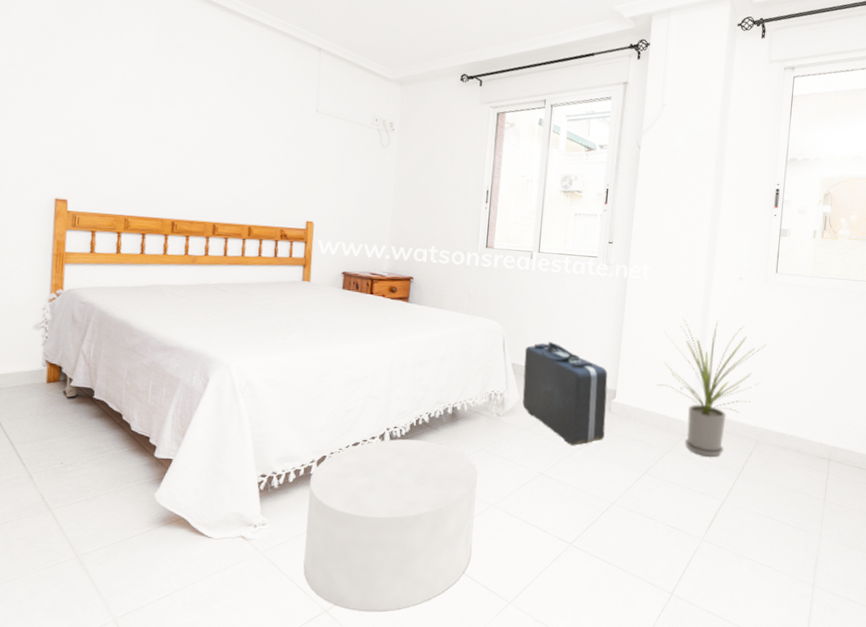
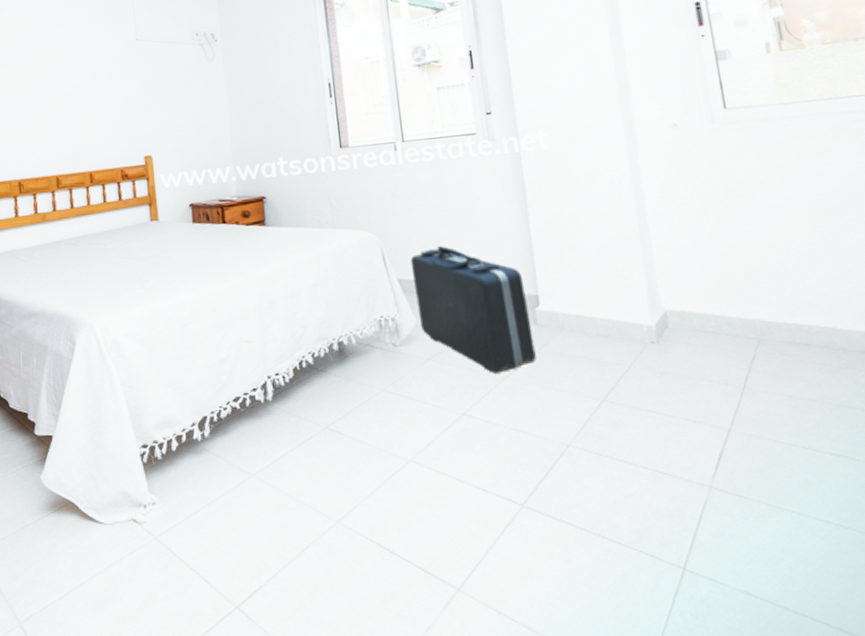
pouf: present [303,439,478,612] -> none [193,386,397,608]
house plant: present [657,317,766,457] -> none [591,184,740,369]

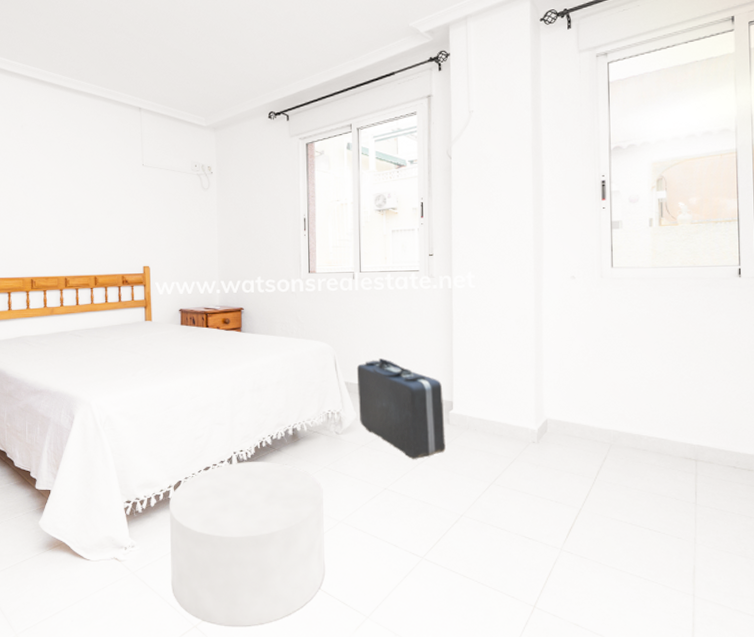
pouf: none [193,386,397,608] -> present [169,462,325,627]

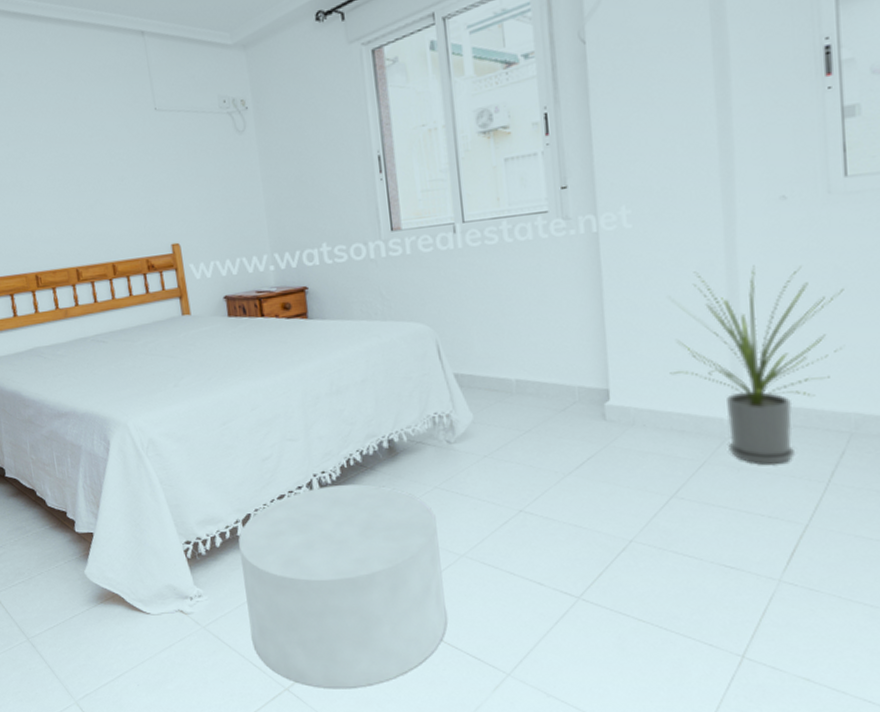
suitcase: present [356,358,446,459] -> none [468,338,603,470]
house plant: none [495,322,609,463] -> present [670,265,844,465]

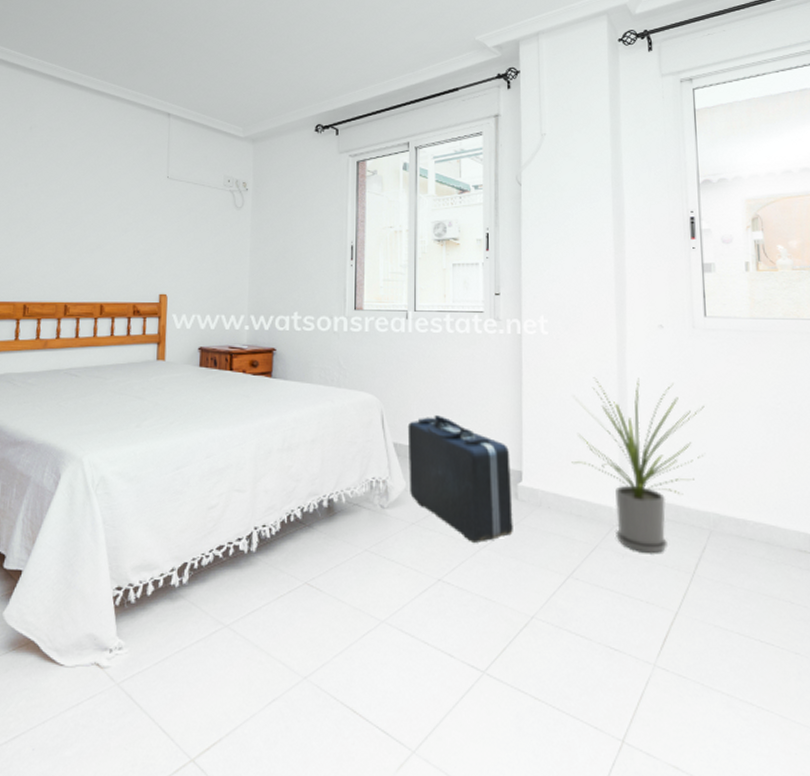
pouf: present [238,484,447,689] -> none [165,540,362,763]
suitcase: none [468,338,603,470] -> present [407,415,513,543]

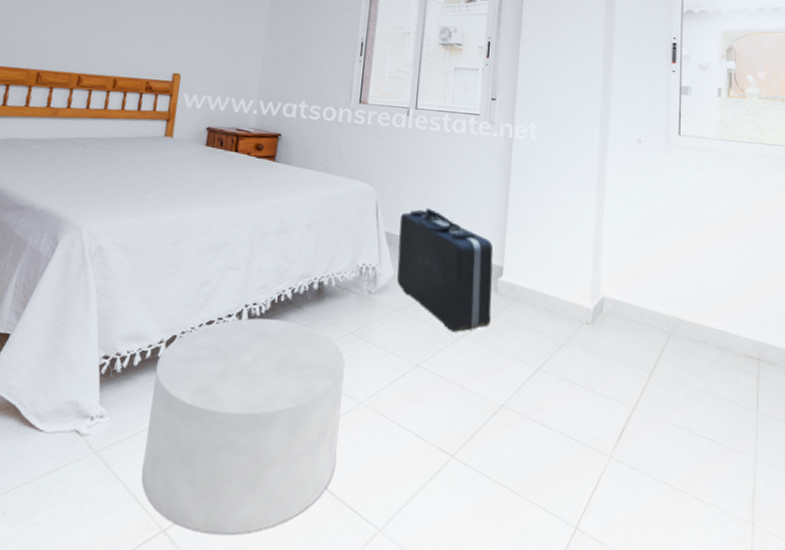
pouf: none [165,540,362,763] -> present [141,318,345,536]
house plant: present [572,377,705,553] -> none [549,183,673,351]

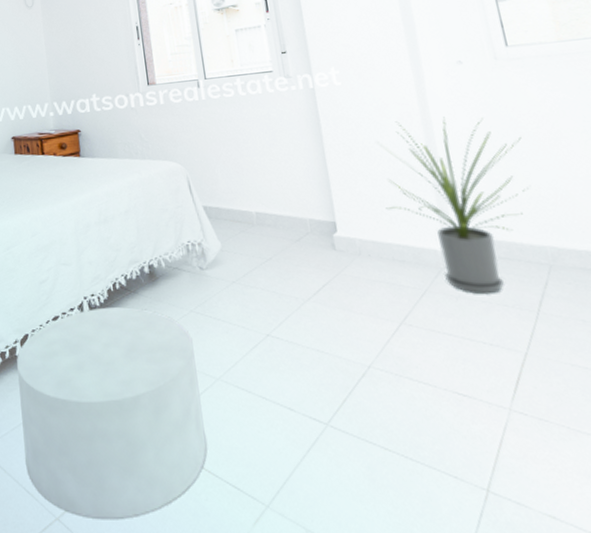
suitcase: present [397,209,494,332] -> none [214,175,336,296]
house plant: none [549,183,673,351] -> present [386,117,529,294]

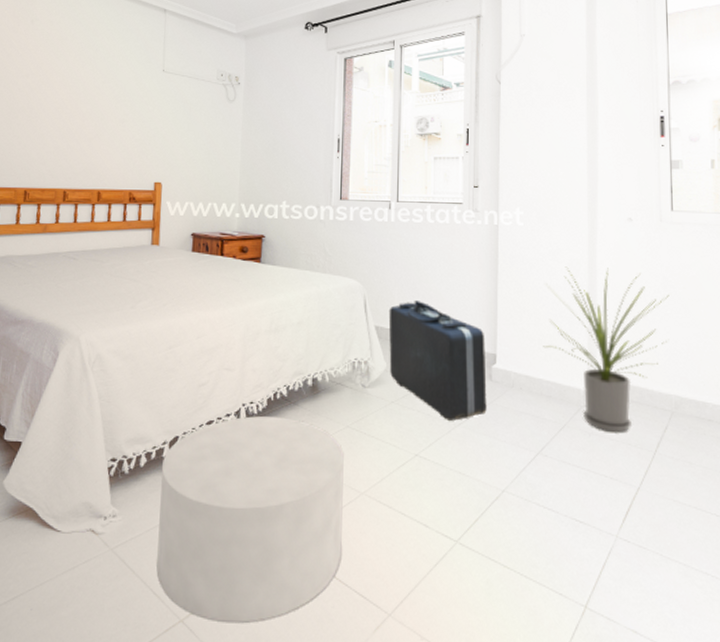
suitcase: none [214,175,336,296] -> present [388,301,487,421]

